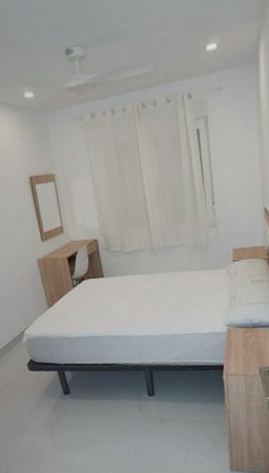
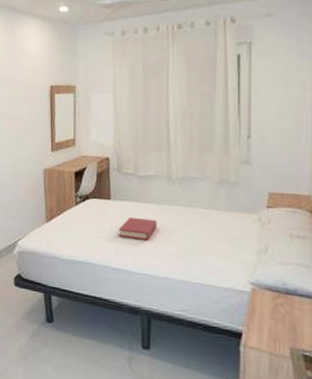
hardback book: none [114,288,147,309] -> present [118,216,157,240]

